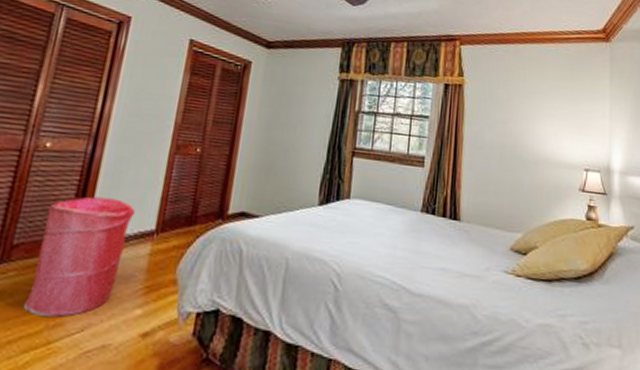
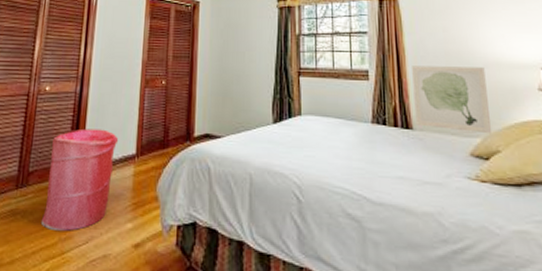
wall art: none [464,156,535,230] -> present [412,66,493,134]

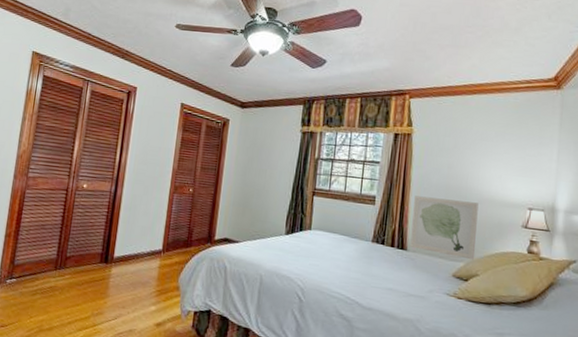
laundry hamper: present [40,128,119,231] -> none [76,224,148,308]

